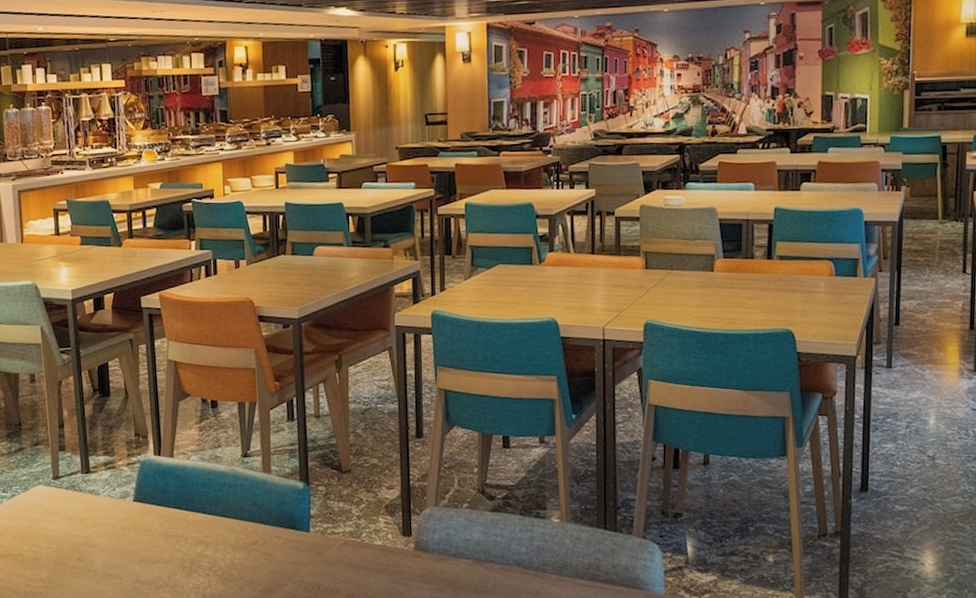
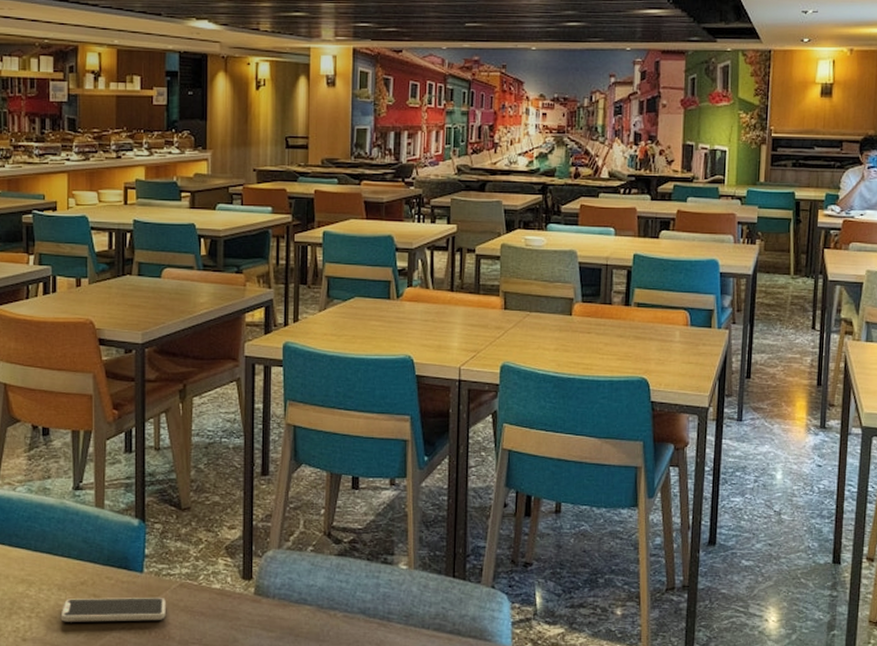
smartphone: none [236,555,333,579] -> present [60,598,166,622]

